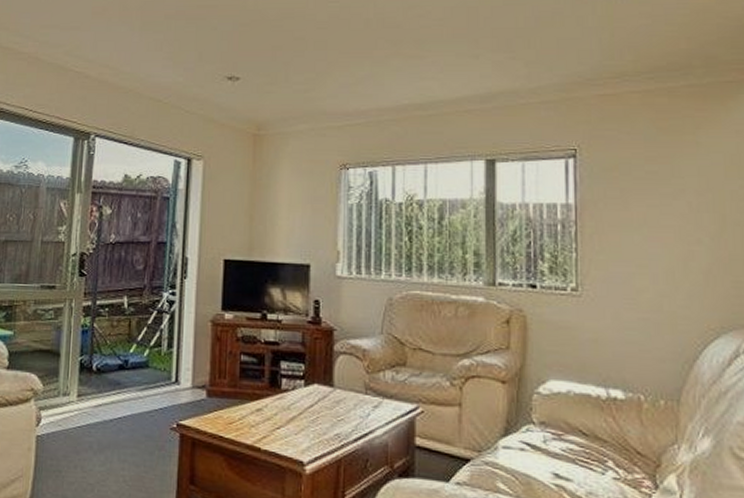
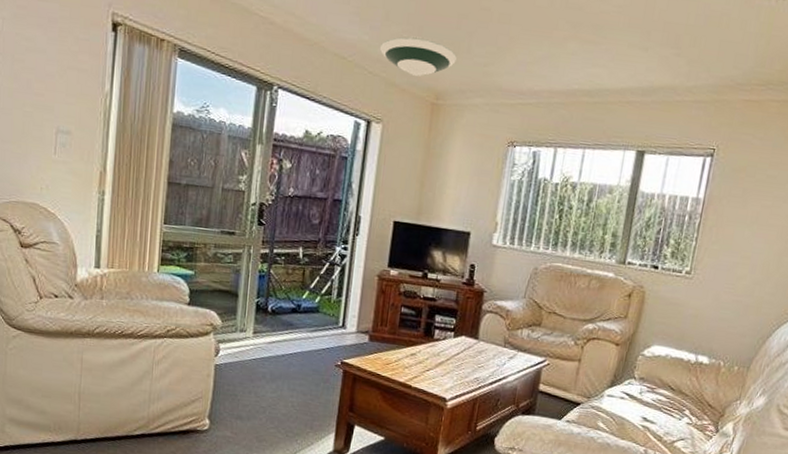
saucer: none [195,74,275,110] -> present [379,37,457,77]

